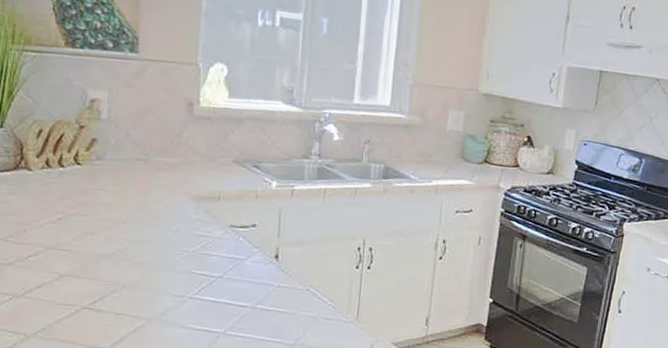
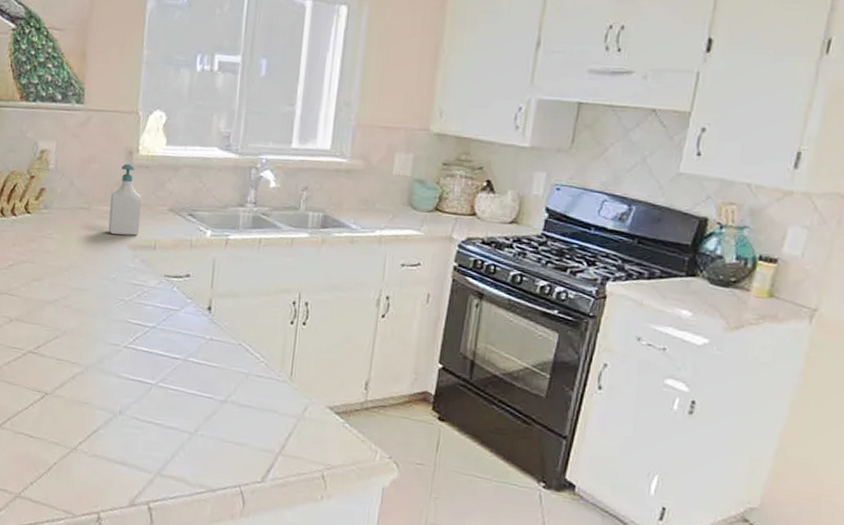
soap bottle: none [169,115,204,187] -> present [108,163,142,236]

